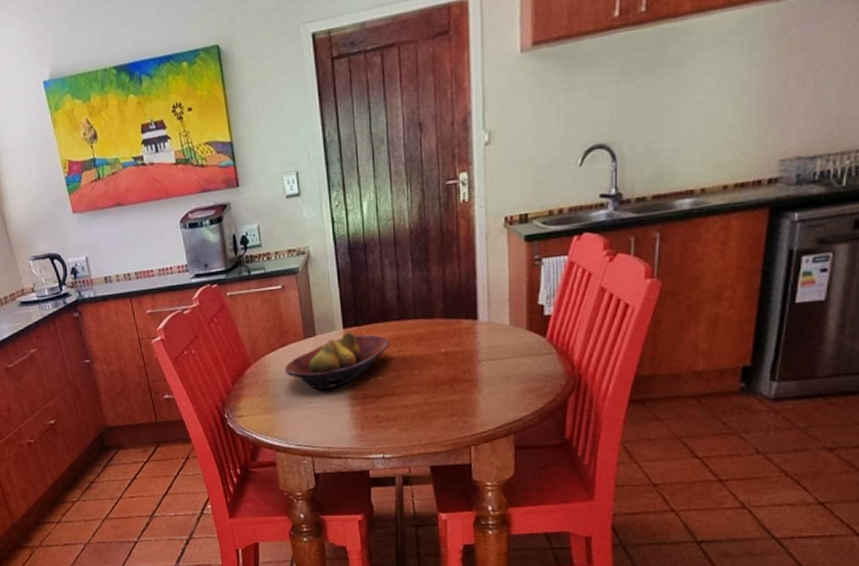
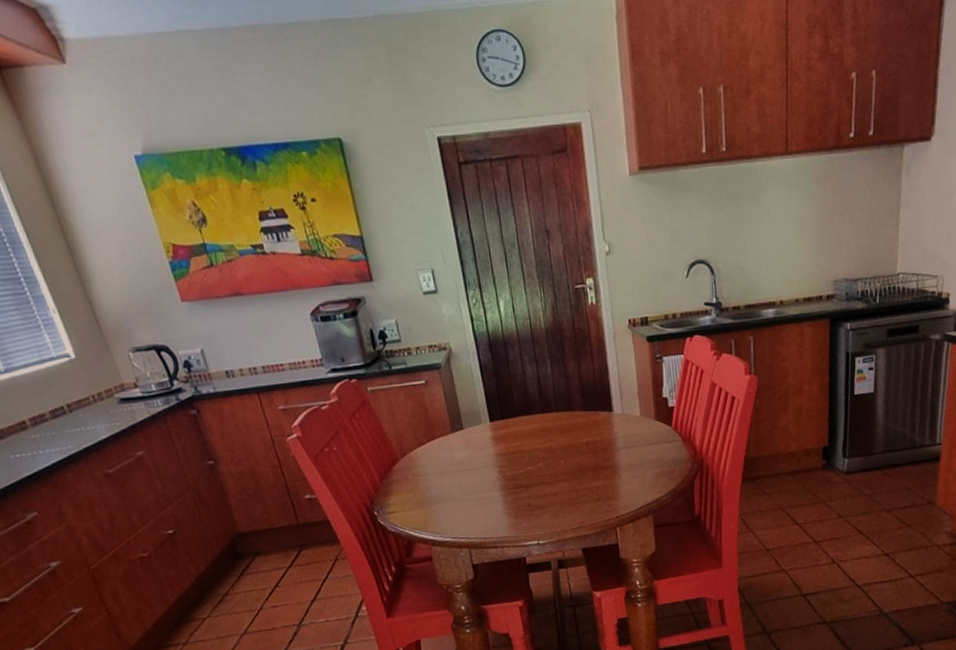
fruit bowl: present [285,331,391,390] -> none [434,424,536,482]

